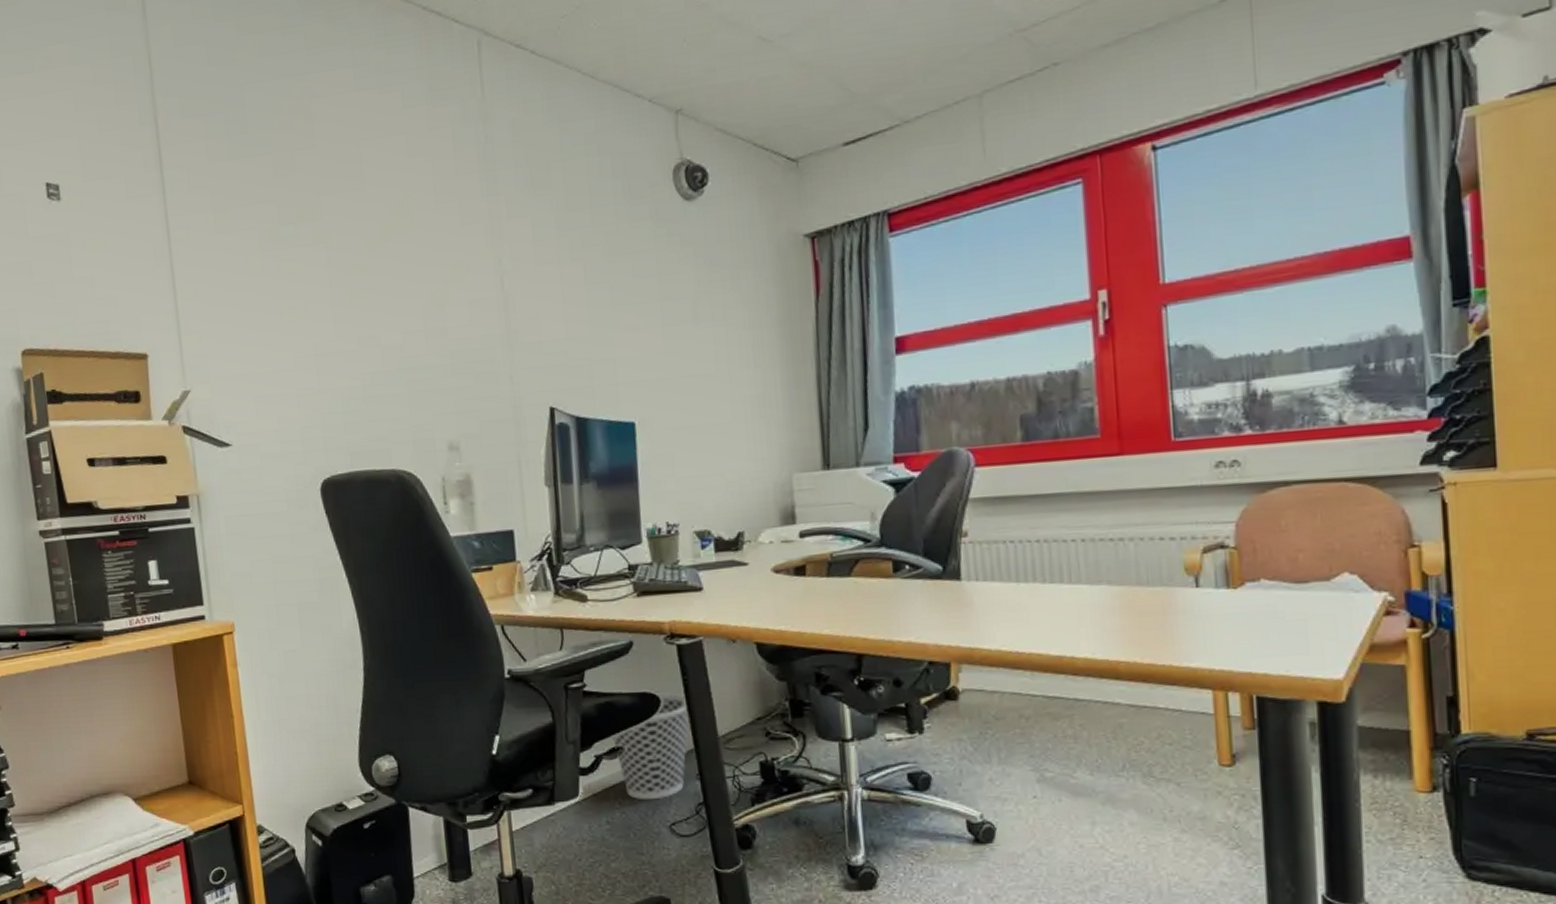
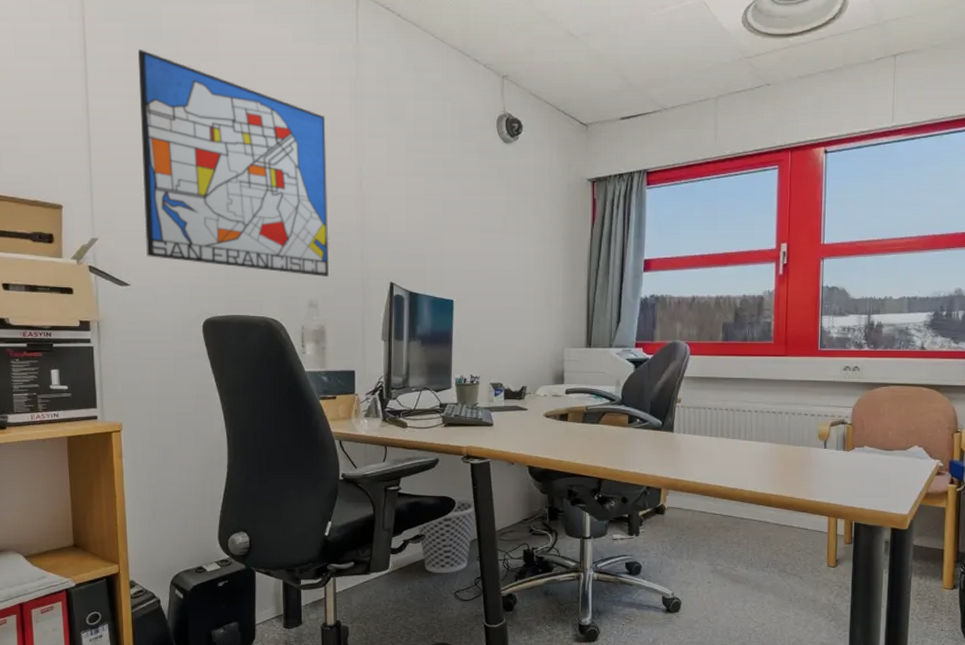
wall art: none [220,146,471,410] -> present [137,49,330,277]

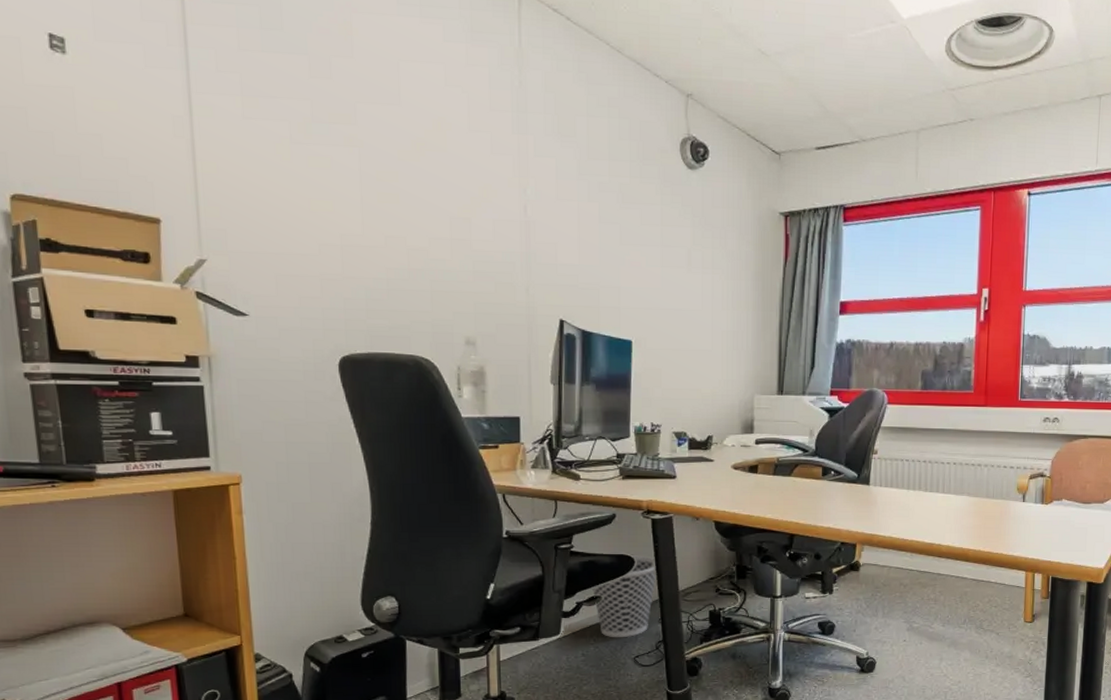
wall art: present [137,49,330,277] -> none [252,38,490,311]

